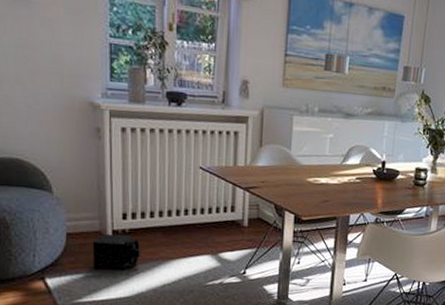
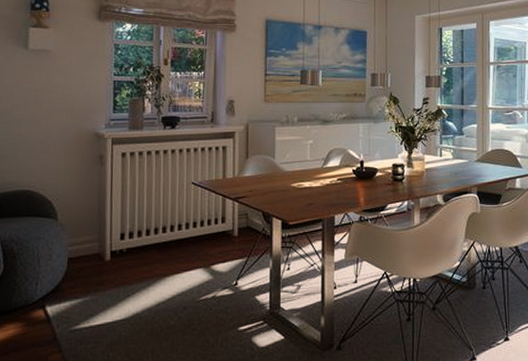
speaker: present [93,234,141,271] -> none [91,255,137,293]

